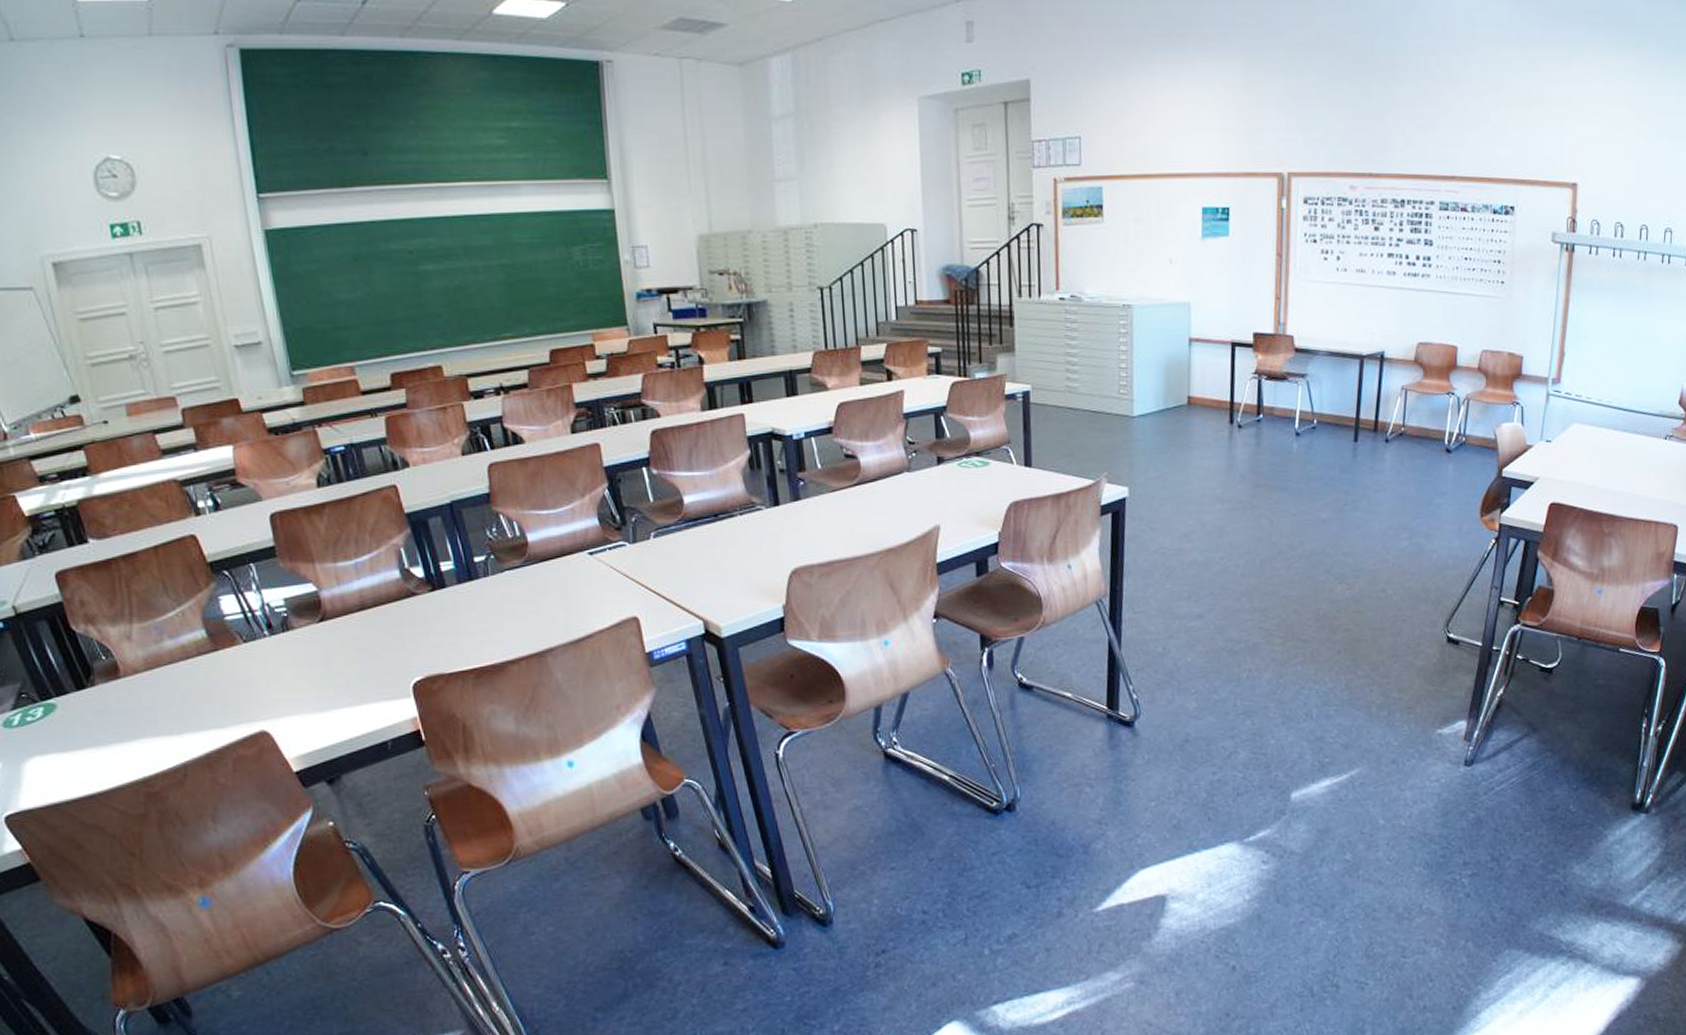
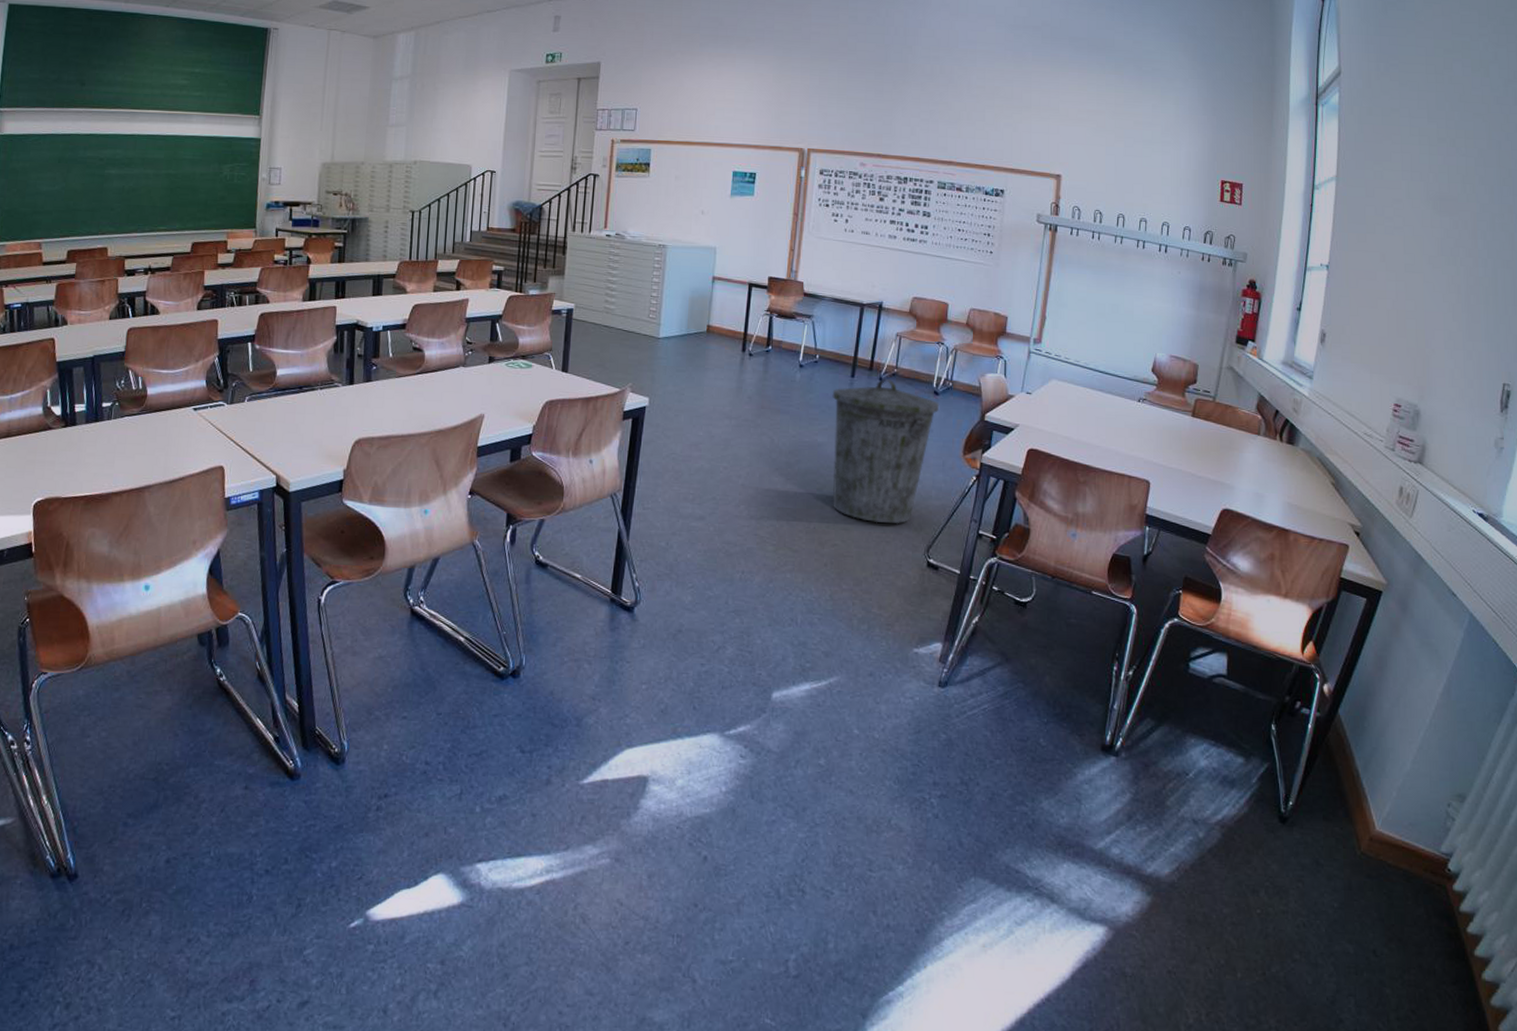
trash can: none [1334,439,1453,601] -> present [832,378,940,524]

